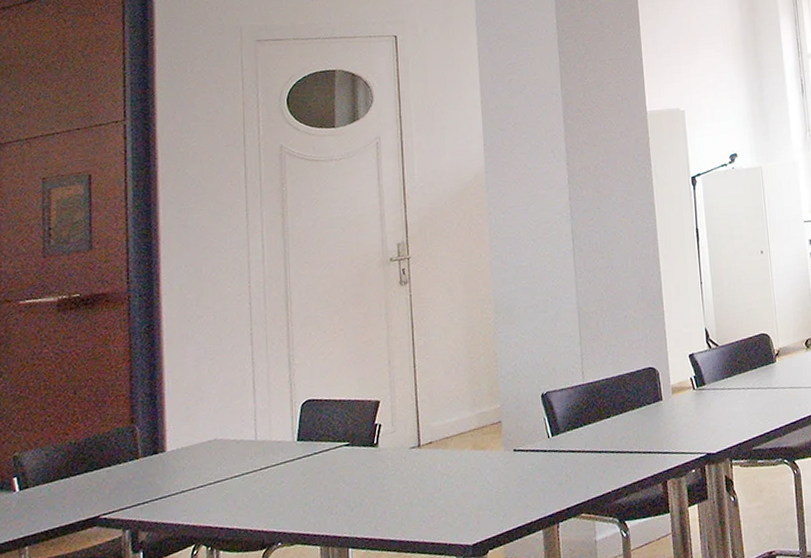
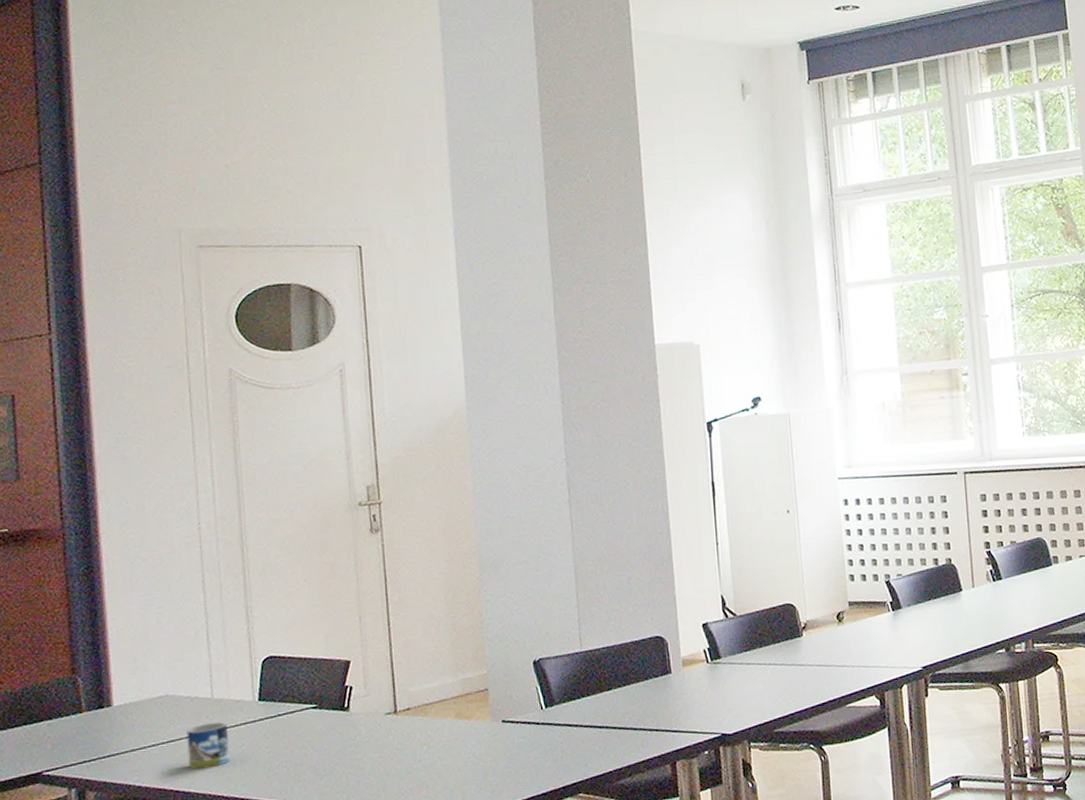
mug: none [232,462,270,508] -> present [186,721,229,770]

